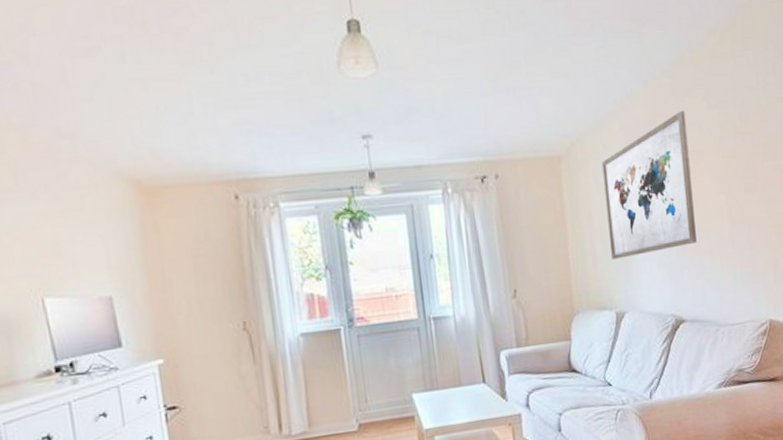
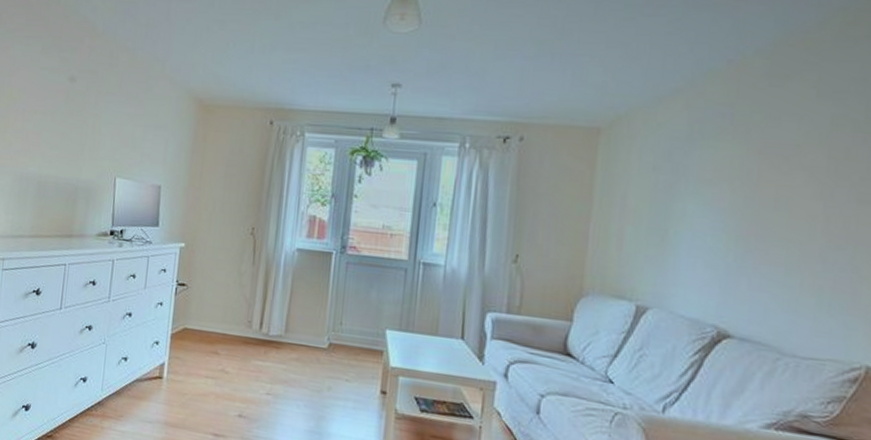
wall art: present [601,110,697,260] -> none [643,96,781,251]

